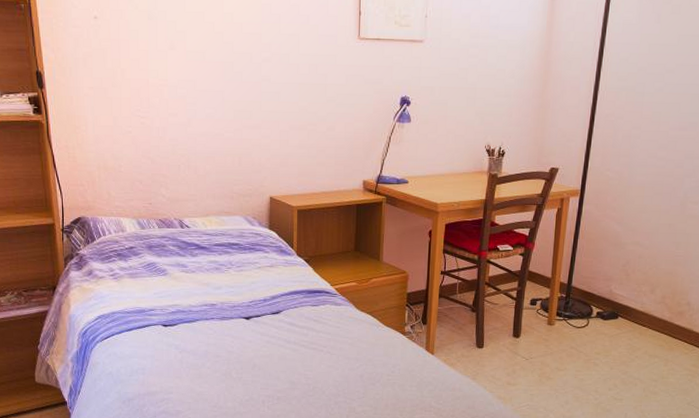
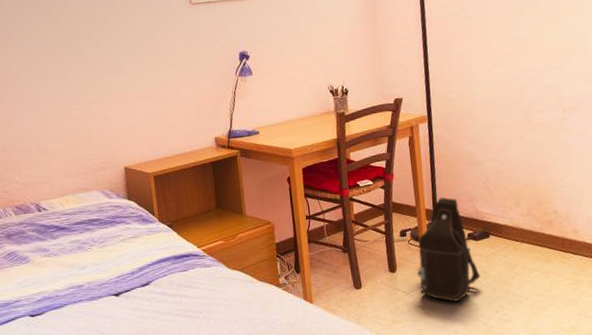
shoulder bag: none [539,273,601,374] -> present [416,197,480,302]

